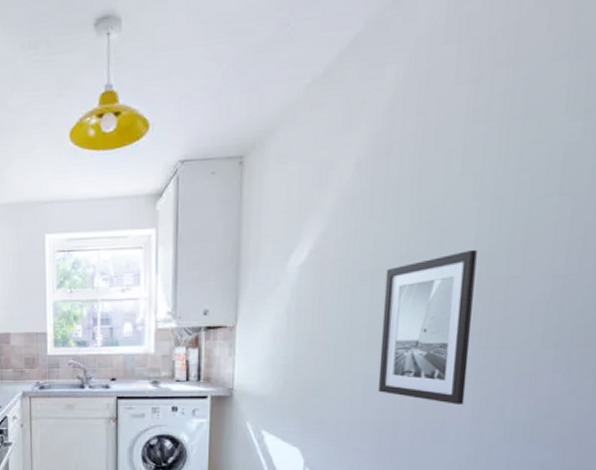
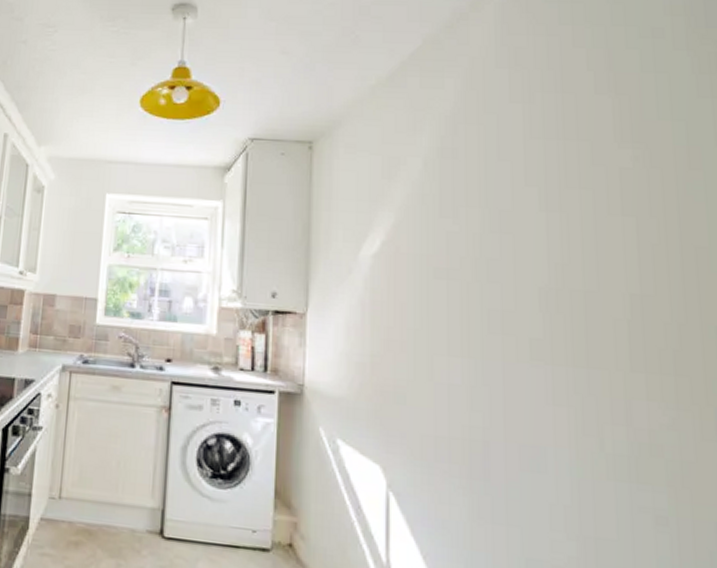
wall art: present [379,249,477,404] -> none [461,259,559,429]

